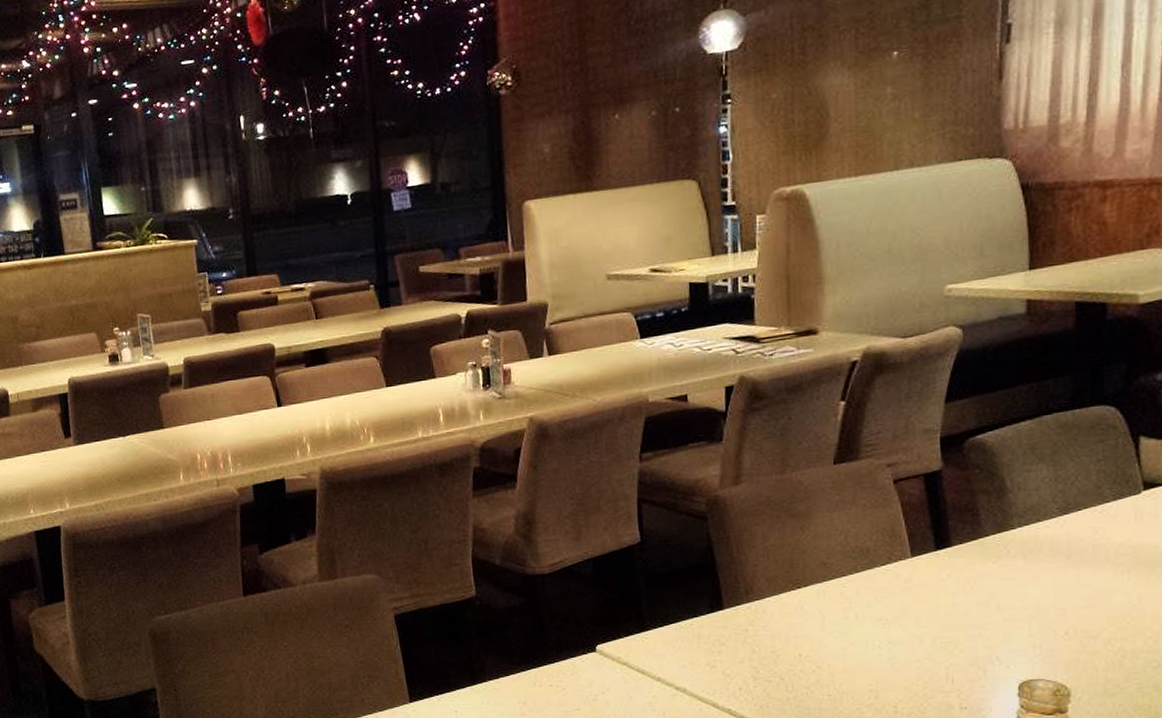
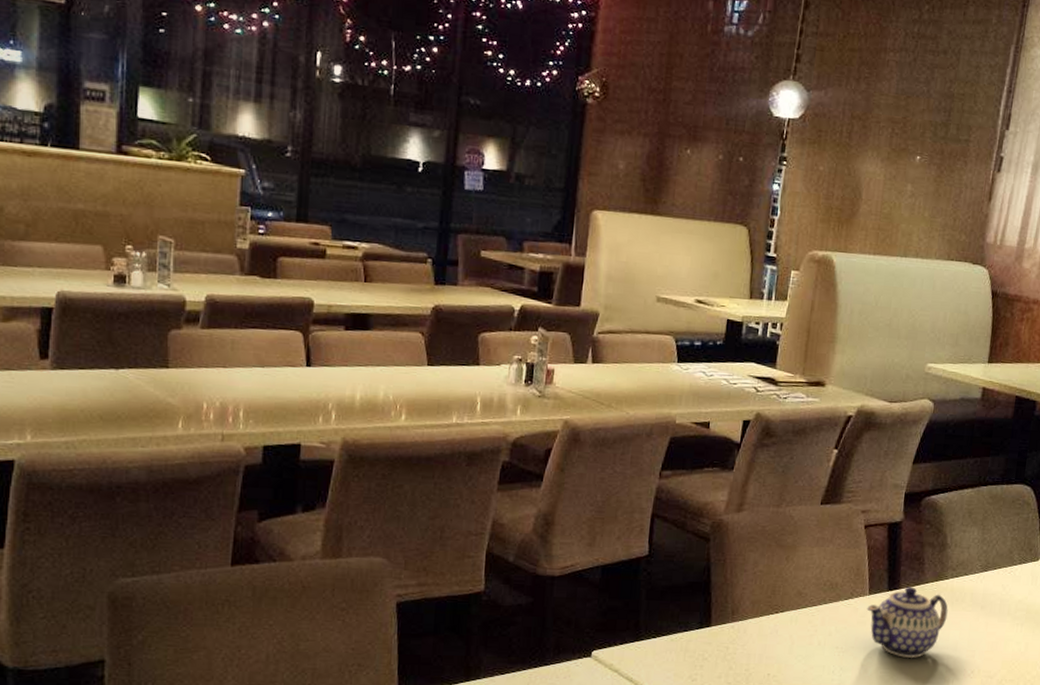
teapot: none [911,542,1021,624] -> present [867,587,948,658]

